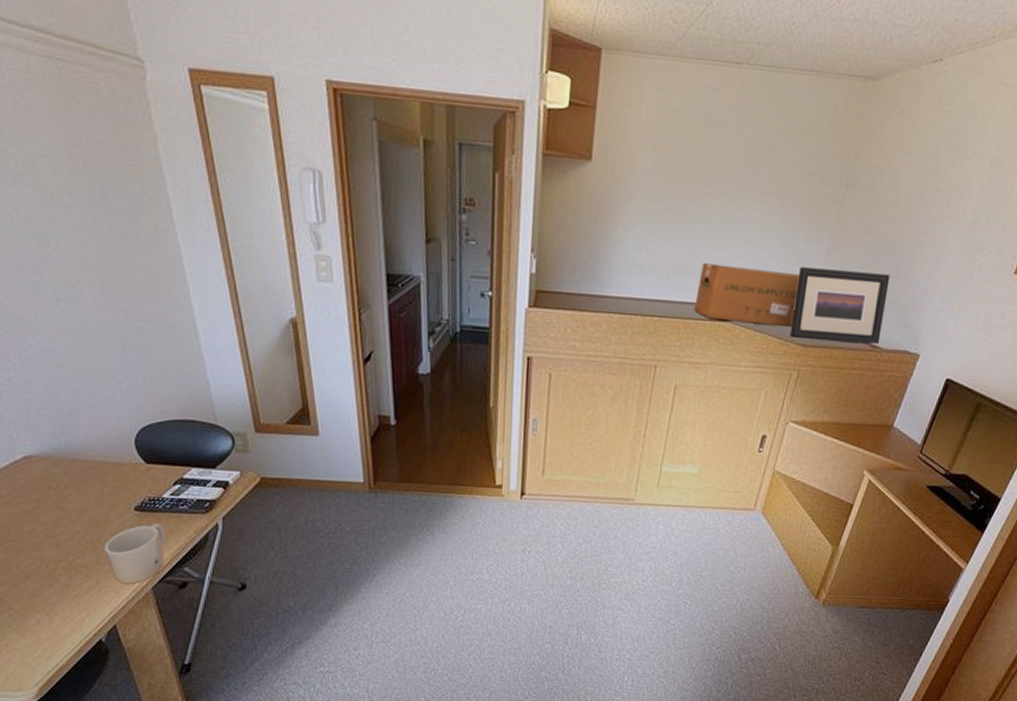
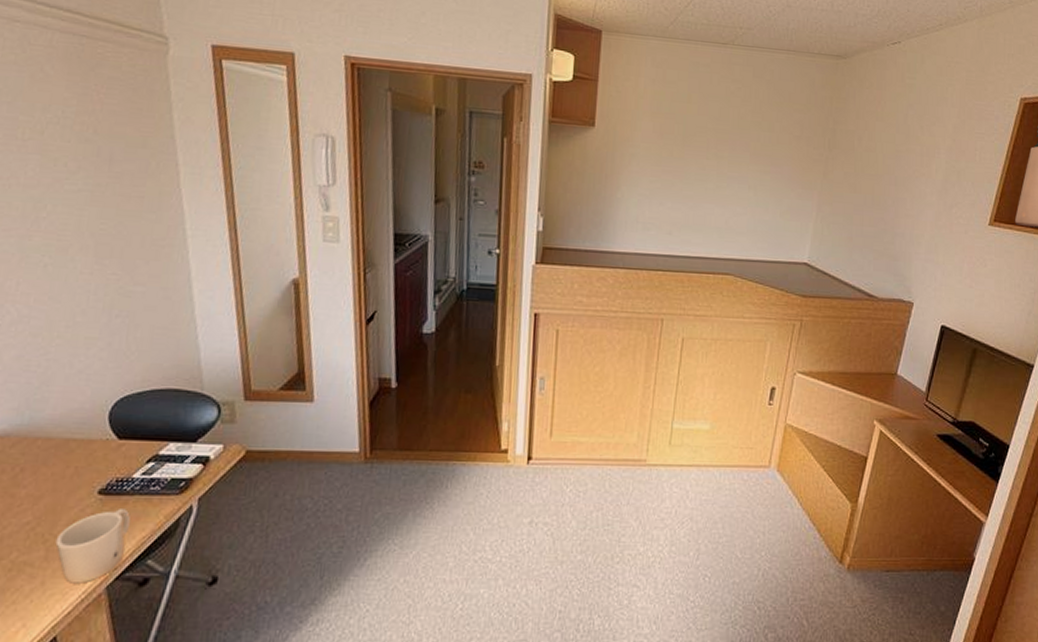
box: present [694,263,799,328] -> none [697,219,794,280]
picture frame: present [790,267,890,344] -> none [791,222,878,293]

